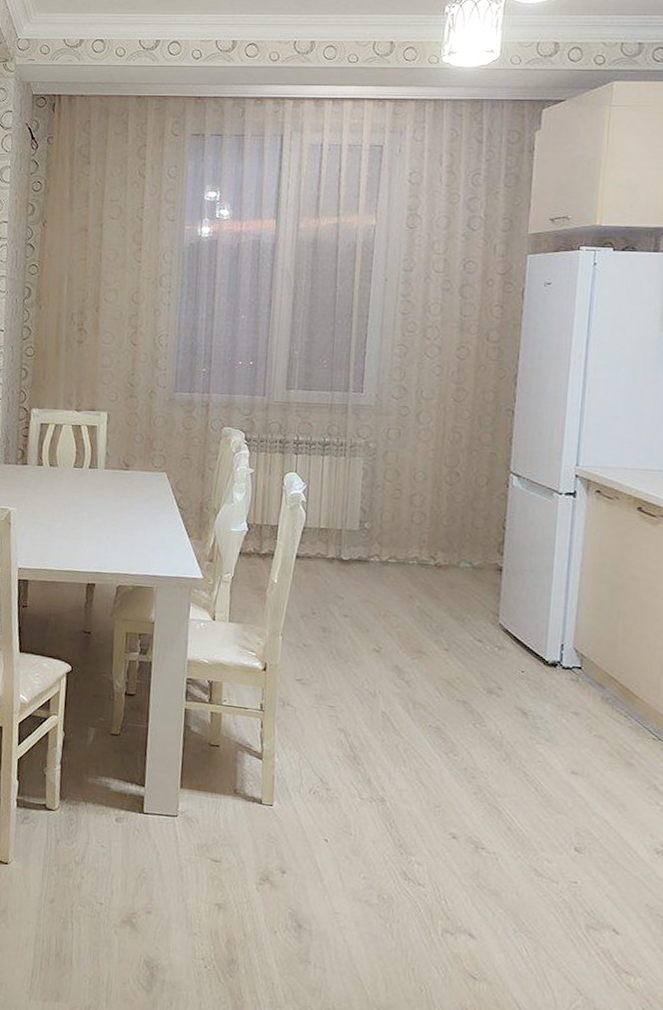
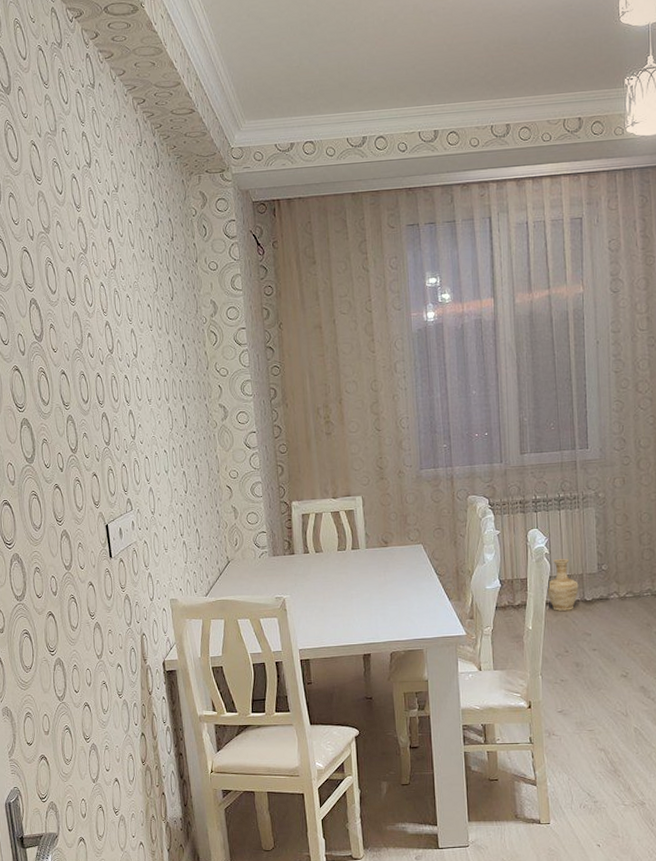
vase: none [298,509,336,568] -> present [546,559,579,611]

